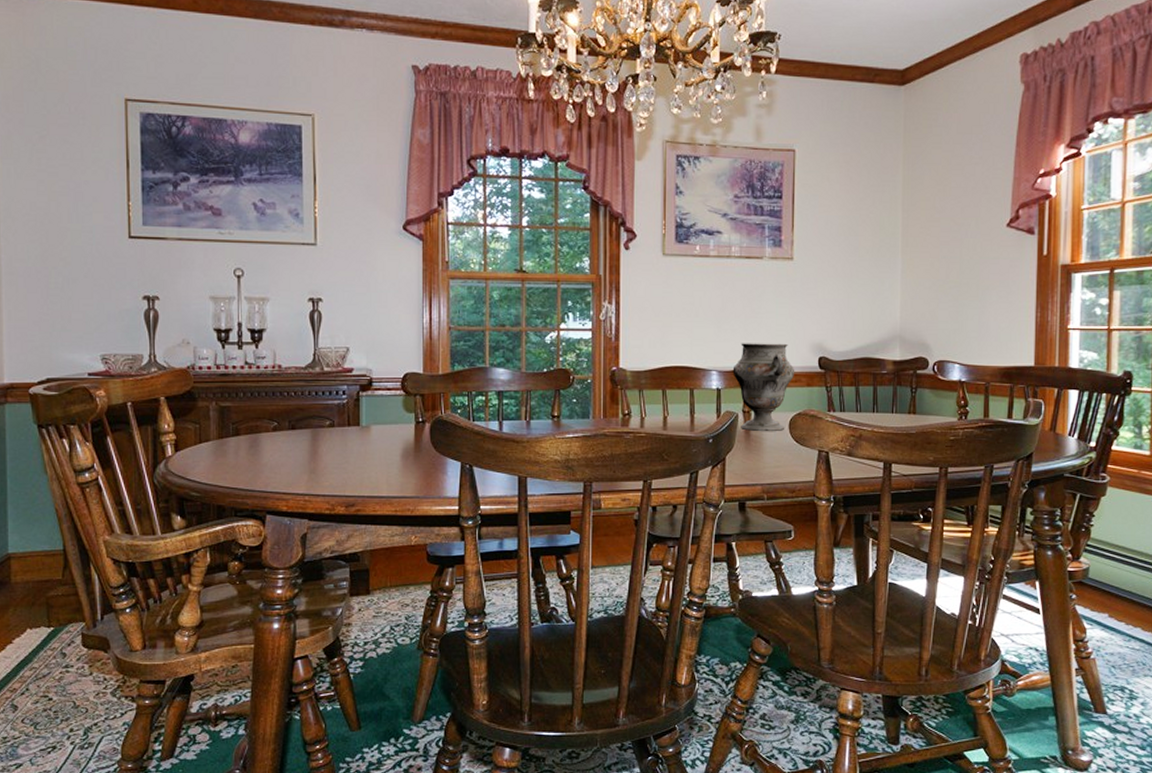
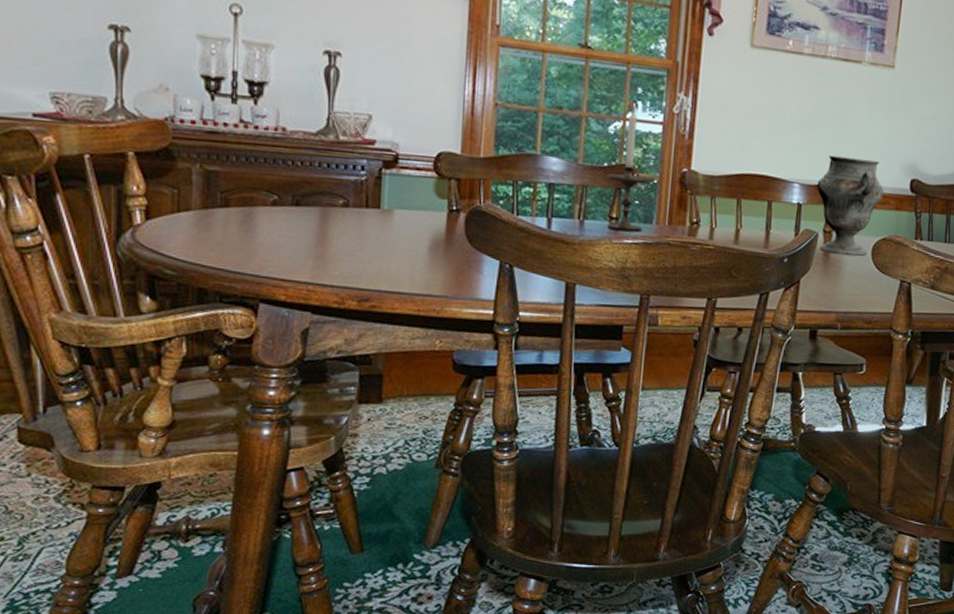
candlestick: none [547,312,583,427] -> present [606,100,649,233]

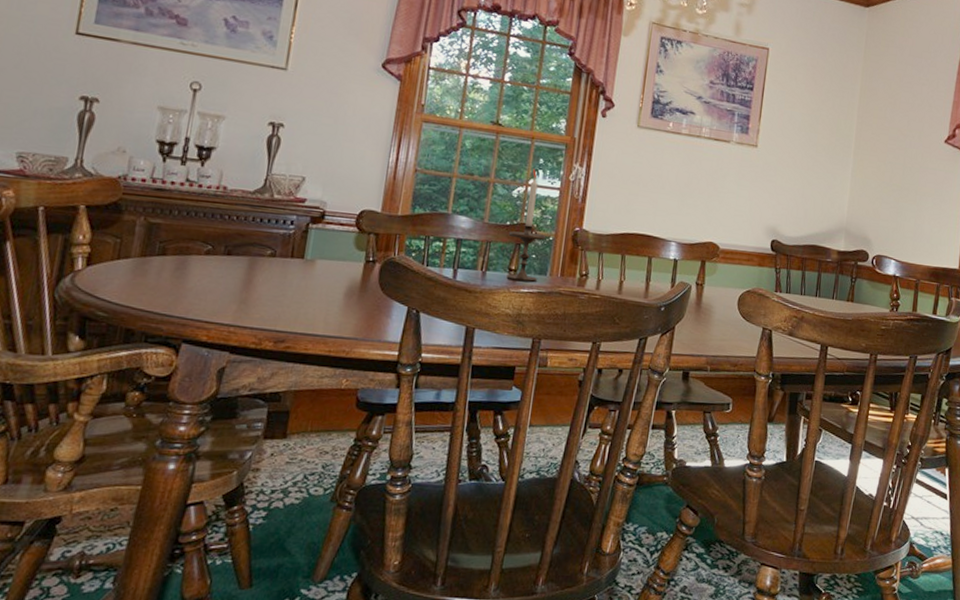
decorative vase: present [816,155,885,256] -> none [690,218,749,306]

